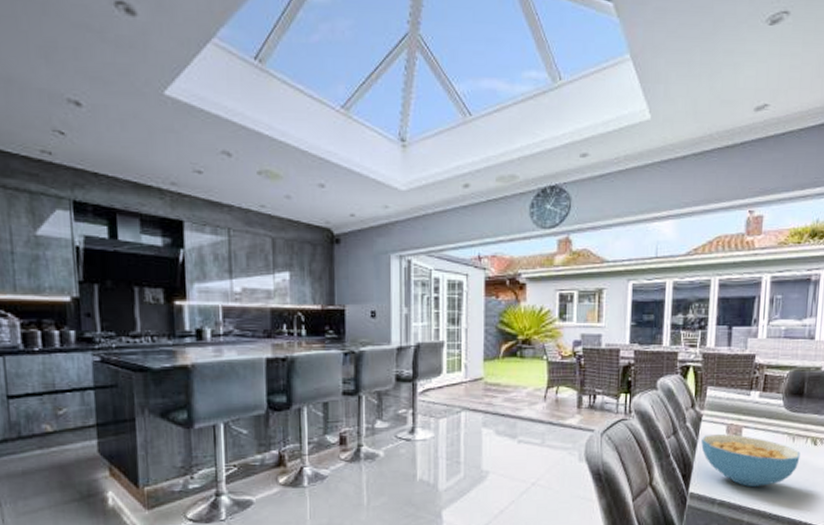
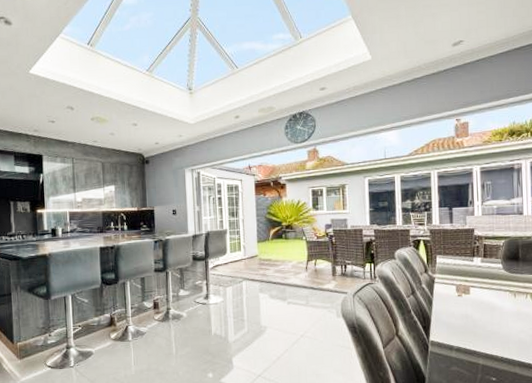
cereal bowl: present [701,433,800,487] -> none [436,292,522,336]

